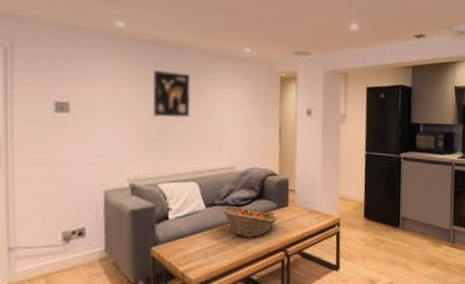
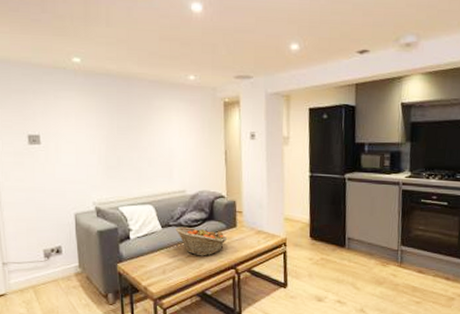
wall art: present [153,70,191,118] -> none [109,102,143,146]

